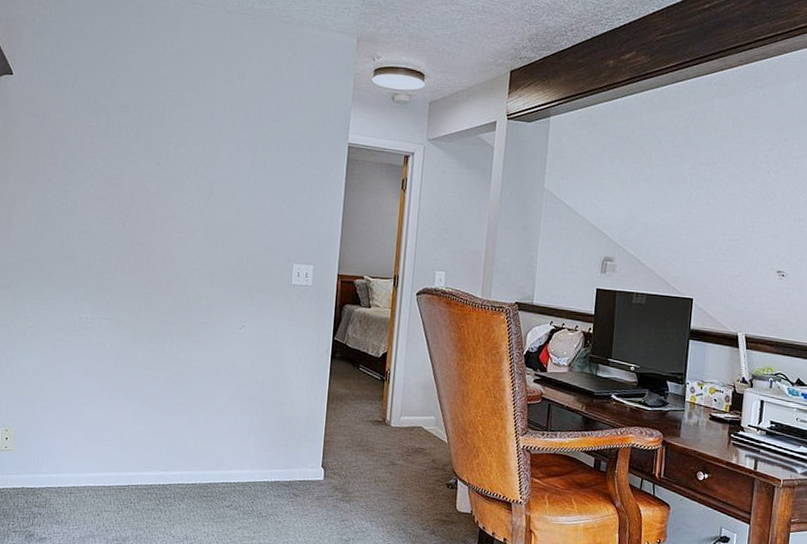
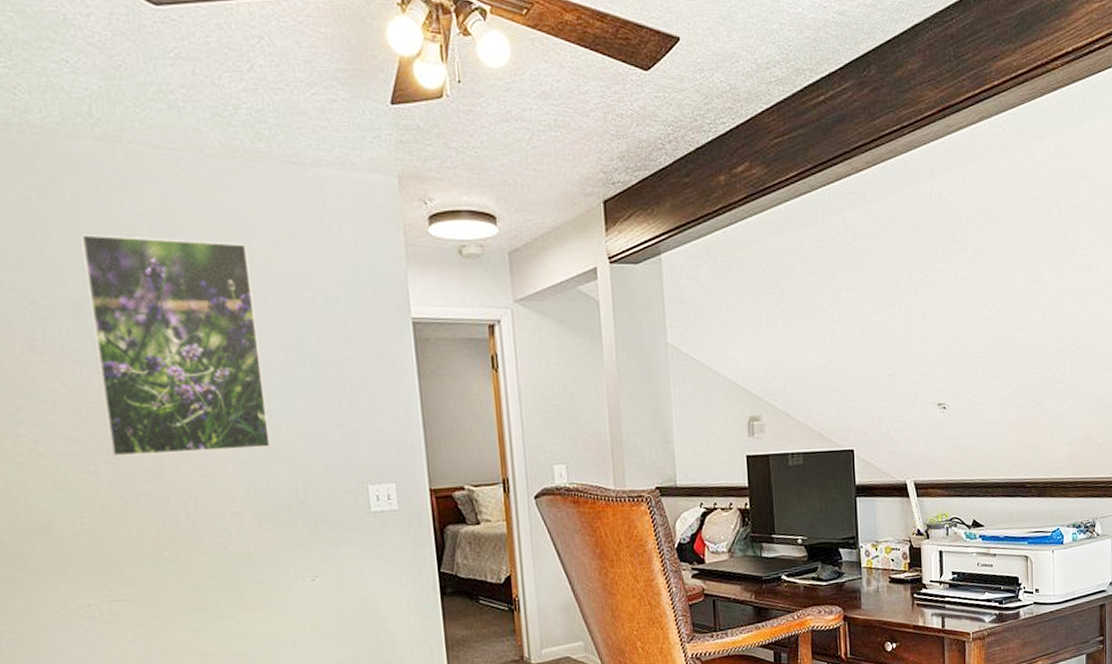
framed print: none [123,58,242,225] -> present [81,234,270,457]

